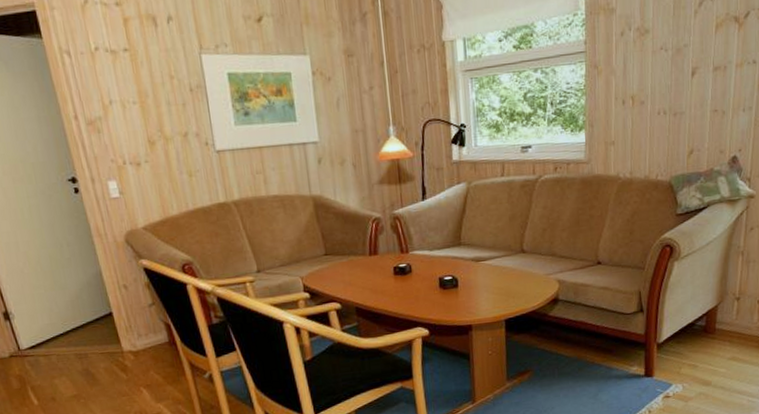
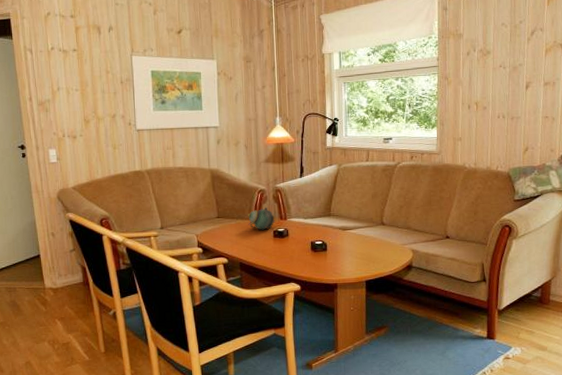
teapot: none [362,238,395,267] -> present [248,206,275,230]

